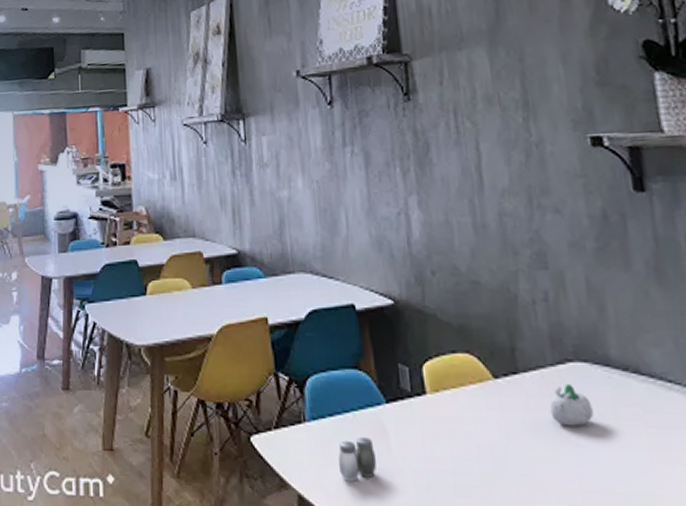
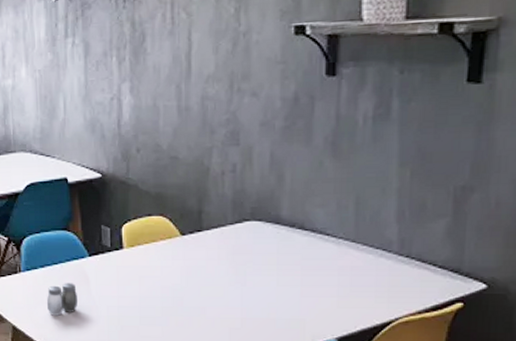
succulent planter: present [549,383,594,427] -> none [225,238,260,271]

